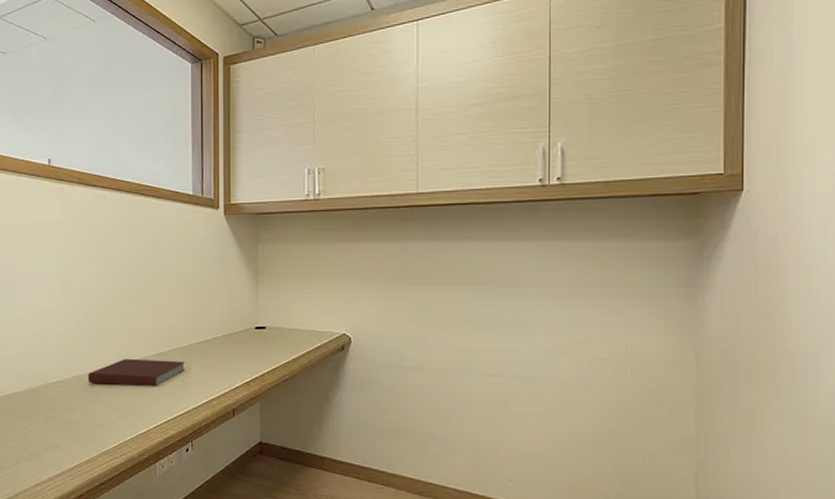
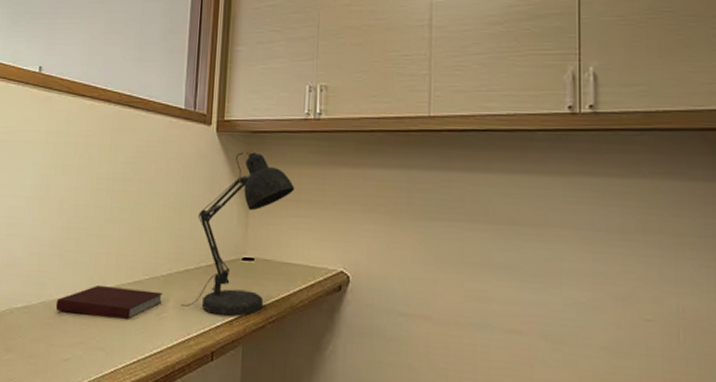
desk lamp: none [203,232,300,378] -> present [181,152,295,316]

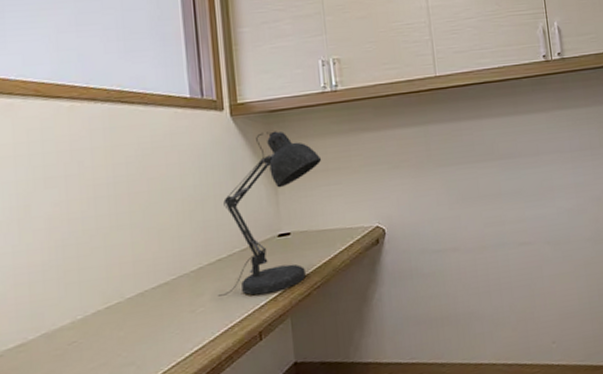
notebook: present [55,284,162,319] -> none [62,288,196,338]

